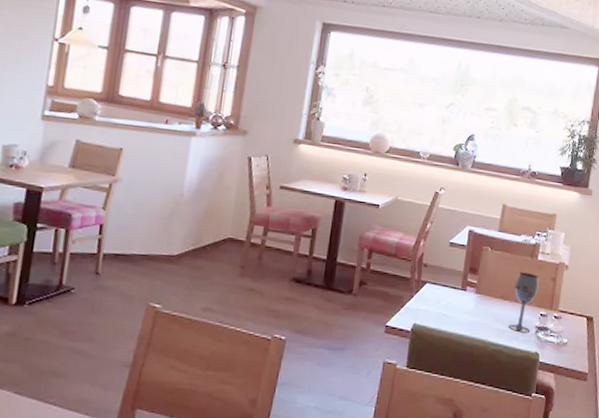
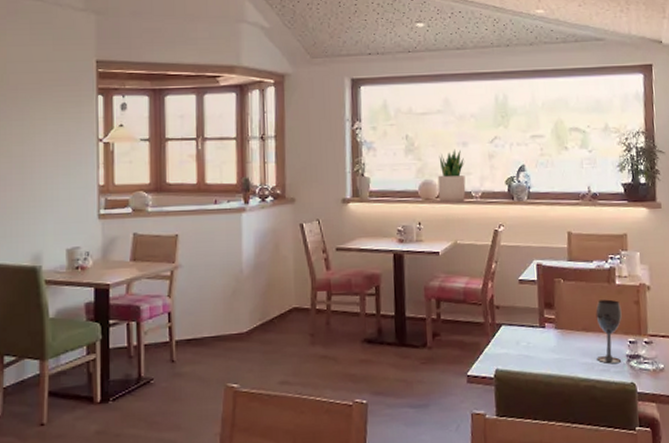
planter: none [387,108,418,161] -> present [437,149,466,203]

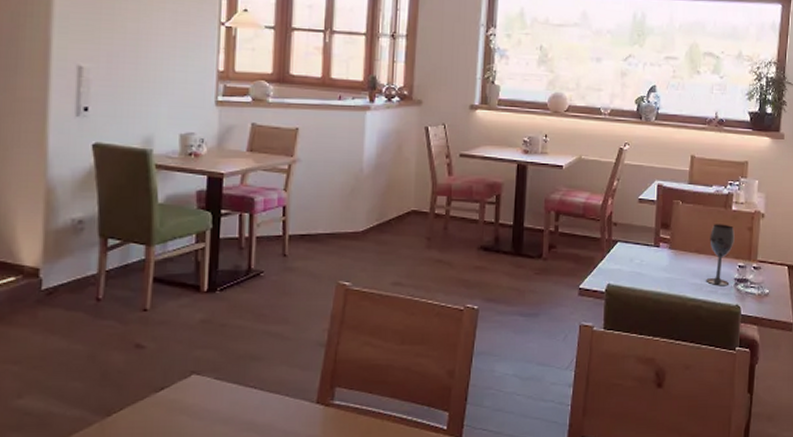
planter: present [437,149,466,203] -> none [567,64,596,118]

